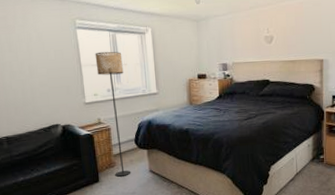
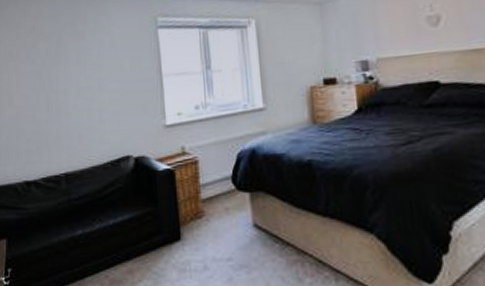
floor lamp: present [95,51,131,177] -> none [180,54,227,233]

